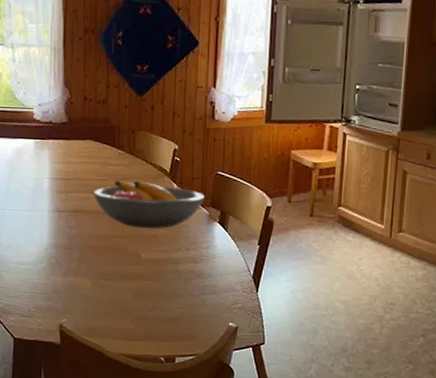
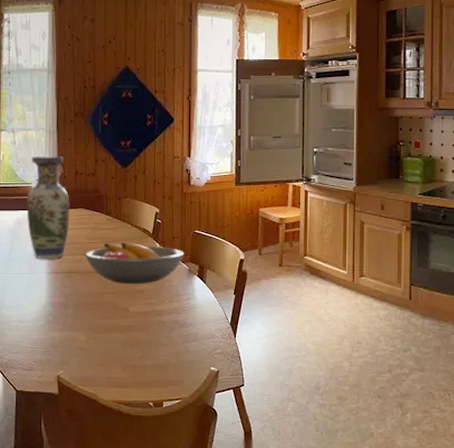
vase: none [27,77,77,196] -> present [26,156,70,259]

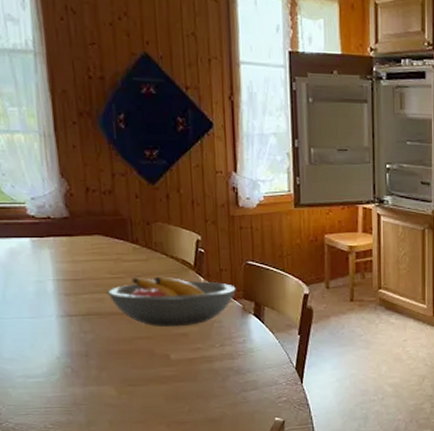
vase: present [26,156,70,259] -> none [20,168,84,299]

